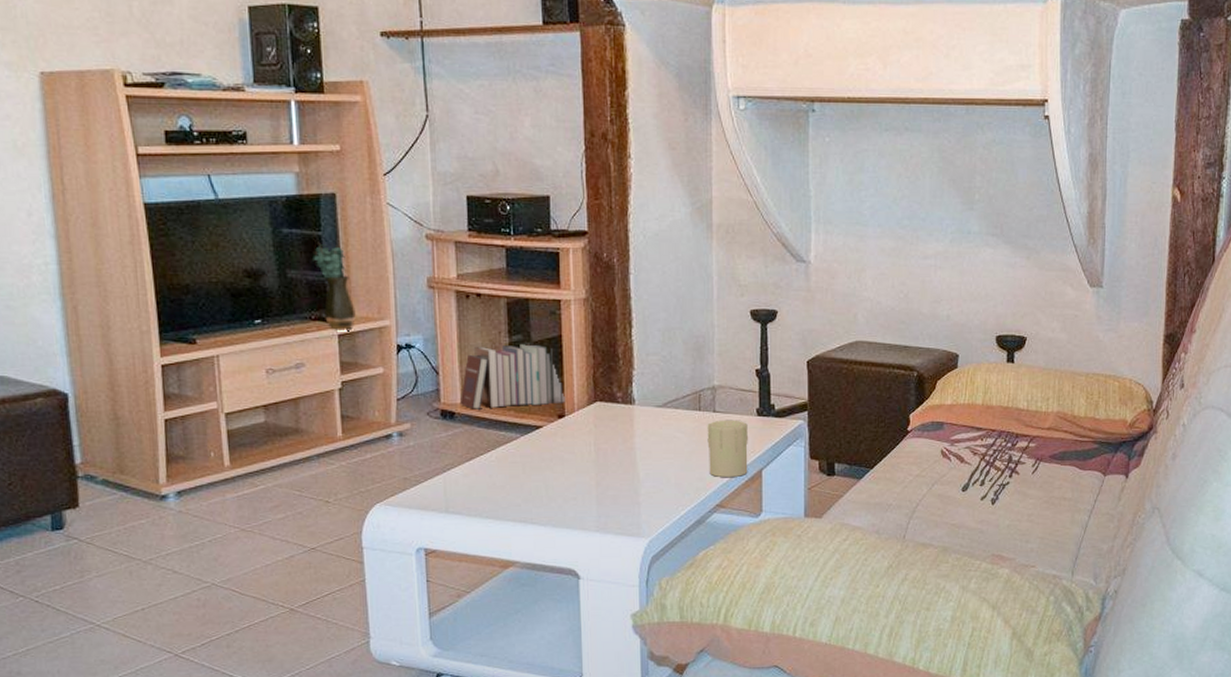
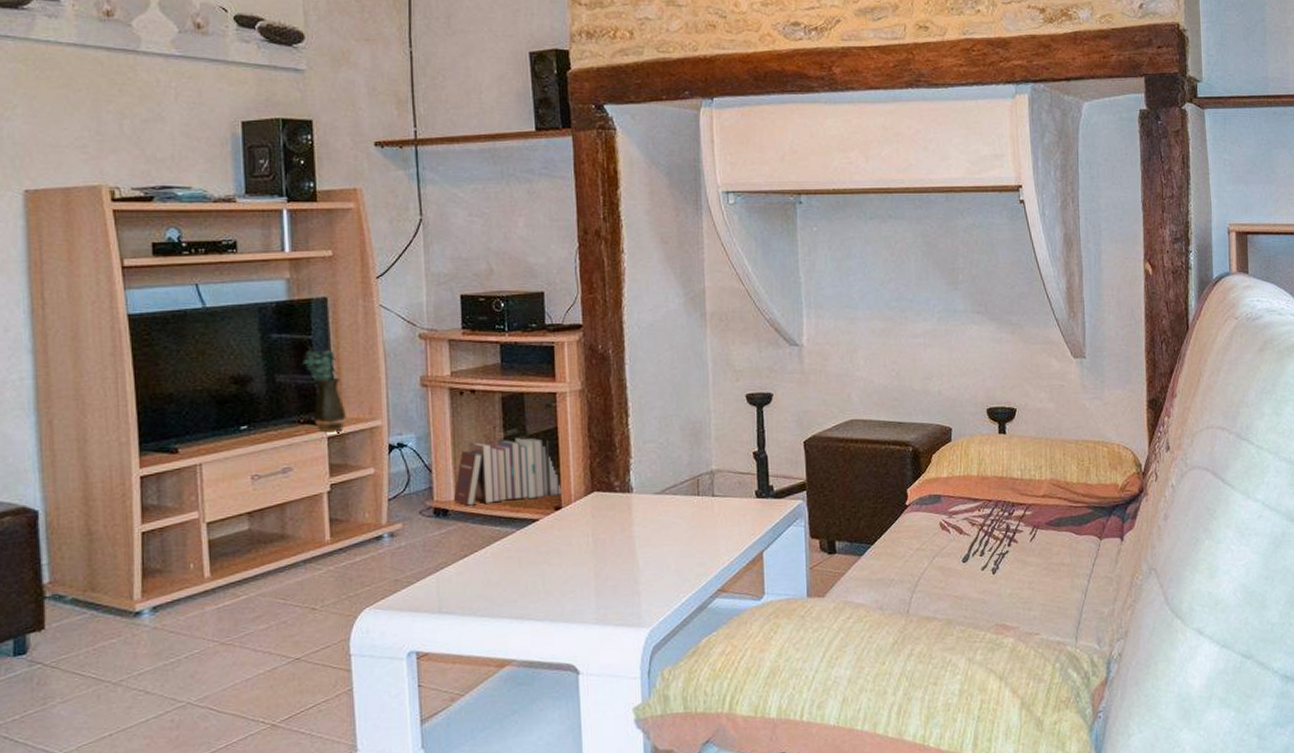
candle: present [707,419,748,478] -> none [706,503,749,562]

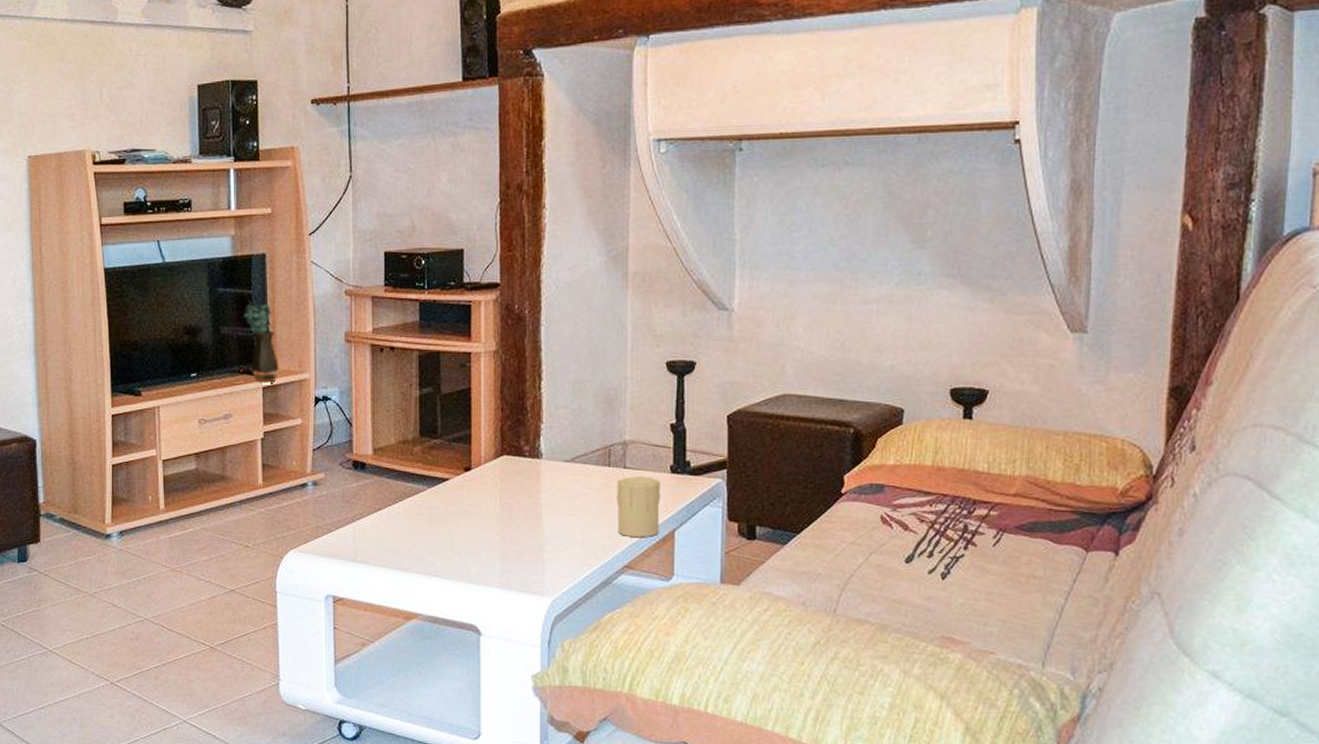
books: present [453,436,562,506] -> none [370,395,472,461]
candle: none [706,503,749,562] -> present [616,476,660,538]

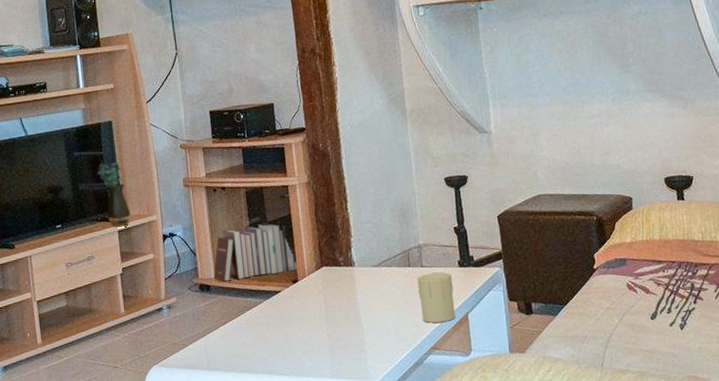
books: none [370,395,472,461] -> present [213,223,298,282]

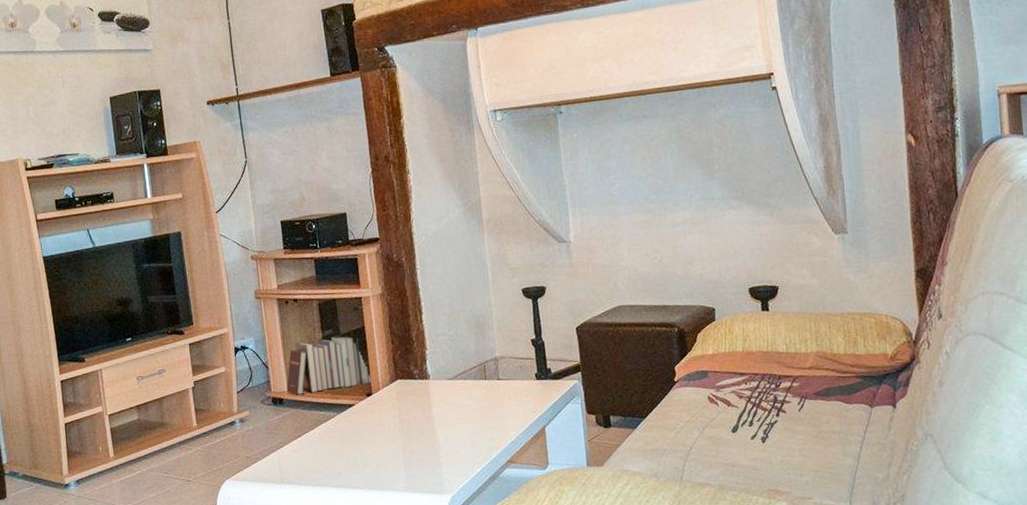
vase: present [97,159,131,228] -> none [166,271,202,341]
candle: present [417,272,456,323] -> none [493,384,533,437]

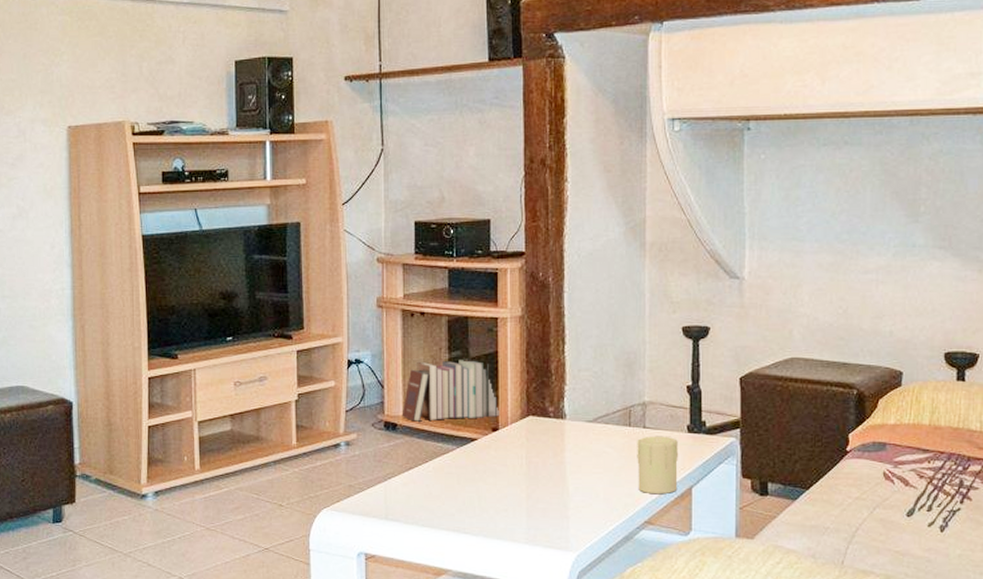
candle: none [493,384,533,437] -> present [637,436,678,495]

